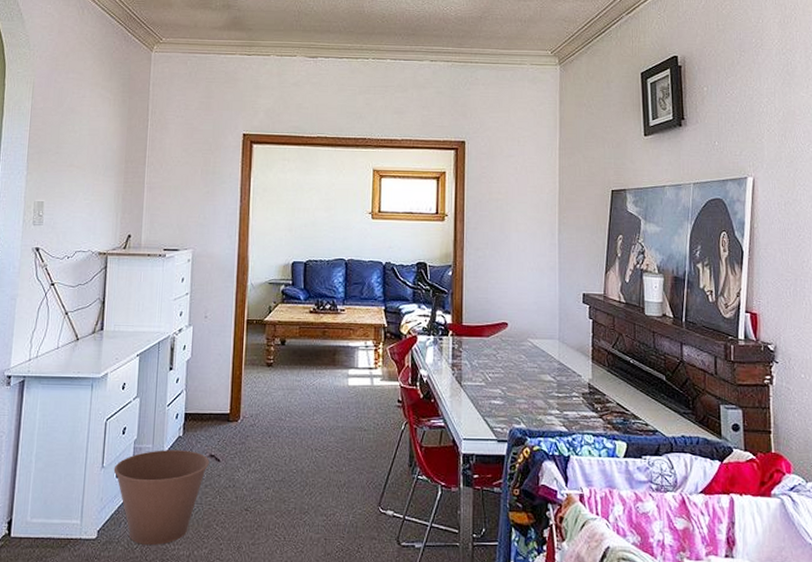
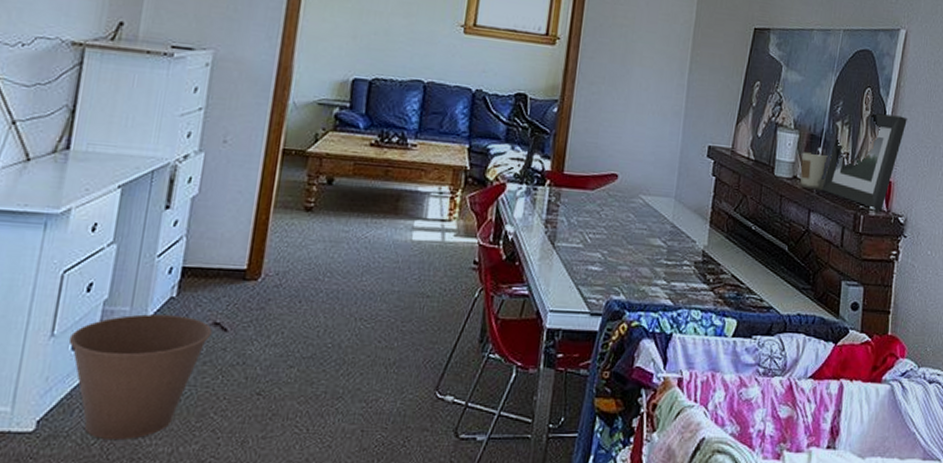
candle: none [668,288,696,326] -> present [800,148,832,191]
picture frame: none [690,254,765,340] -> present [821,113,907,210]

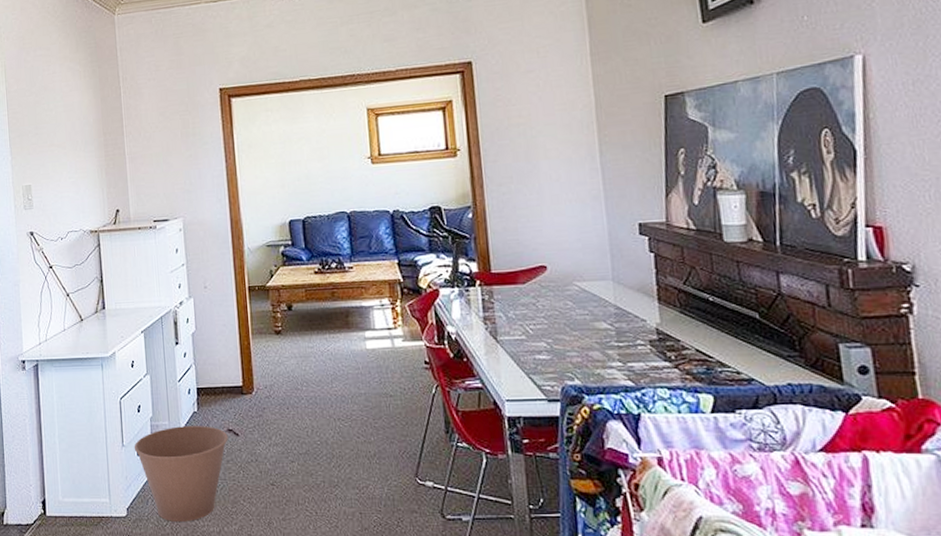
candle: present [800,148,832,191] -> none [753,204,794,251]
picture frame: present [821,113,907,210] -> none [787,151,889,261]

